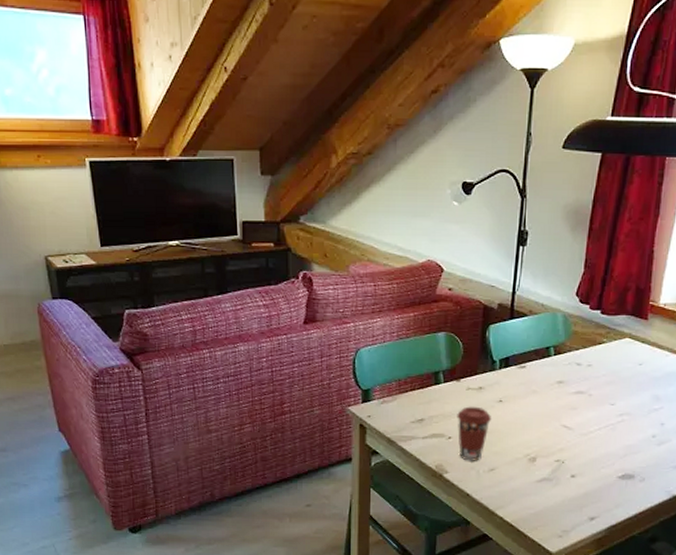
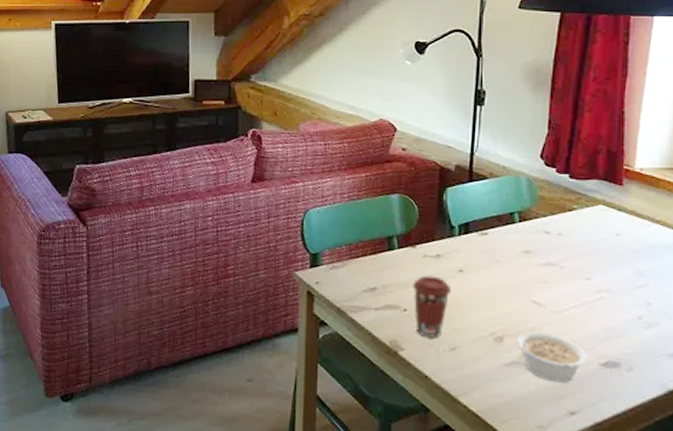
legume: none [547,452,608,494] -> present [516,331,588,383]

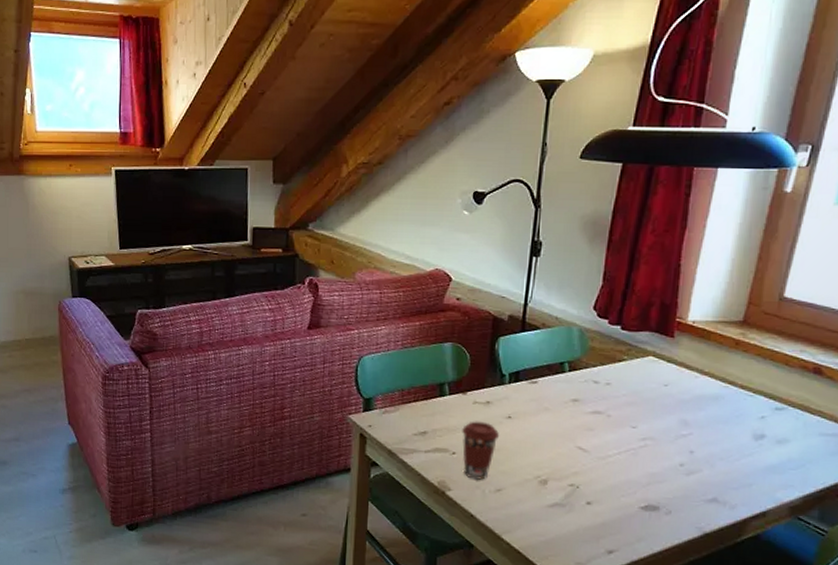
legume: present [516,331,588,383] -> none [559,475,628,524]

